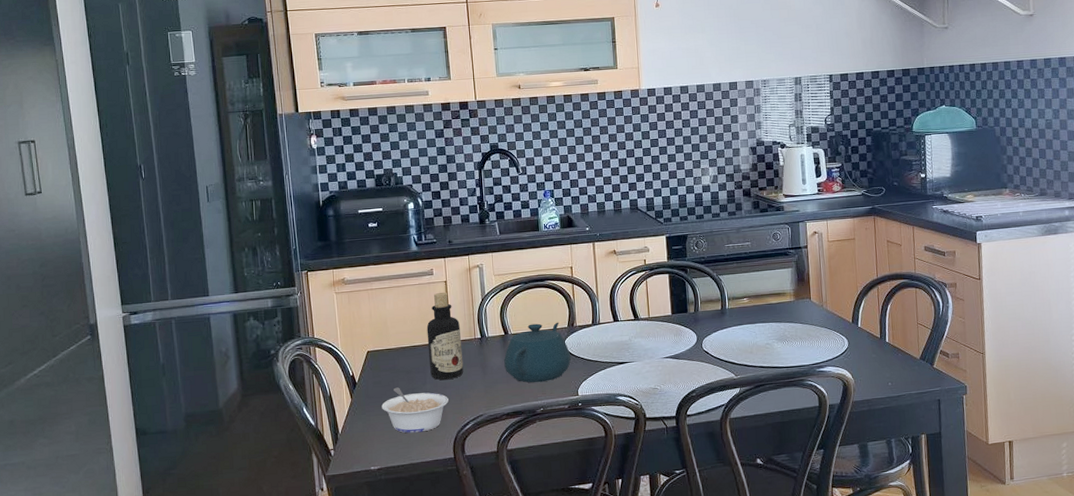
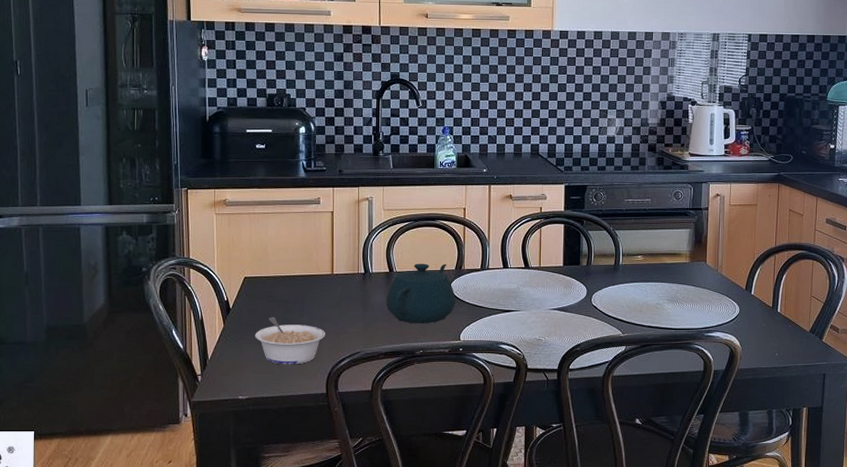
bottle: present [426,292,464,380] -> none [308,223,344,314]

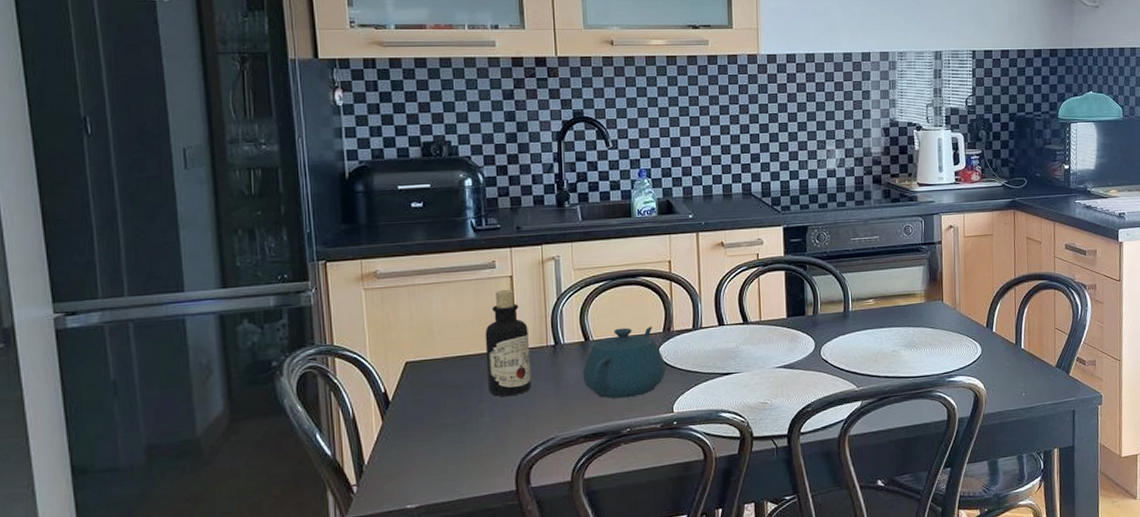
legume: present [255,317,325,365] -> none [423,406,511,463]
bottle: none [308,223,344,314] -> present [485,290,532,397]

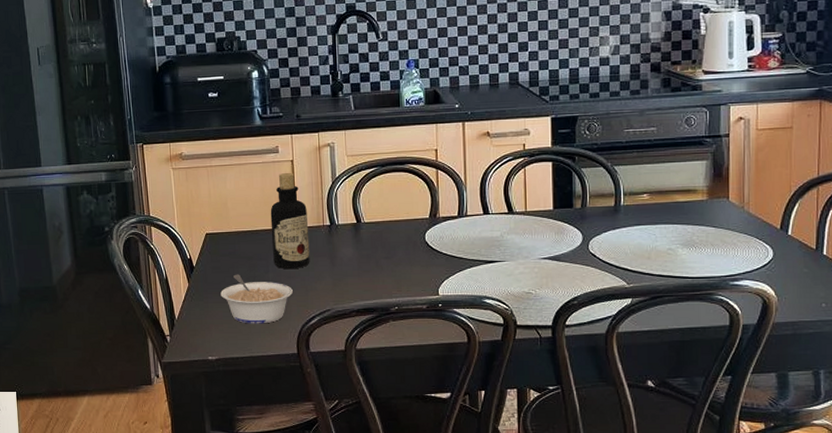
legume: none [423,406,511,463] -> present [220,274,293,324]
teapot: present [583,326,665,399] -> none [355,211,431,279]

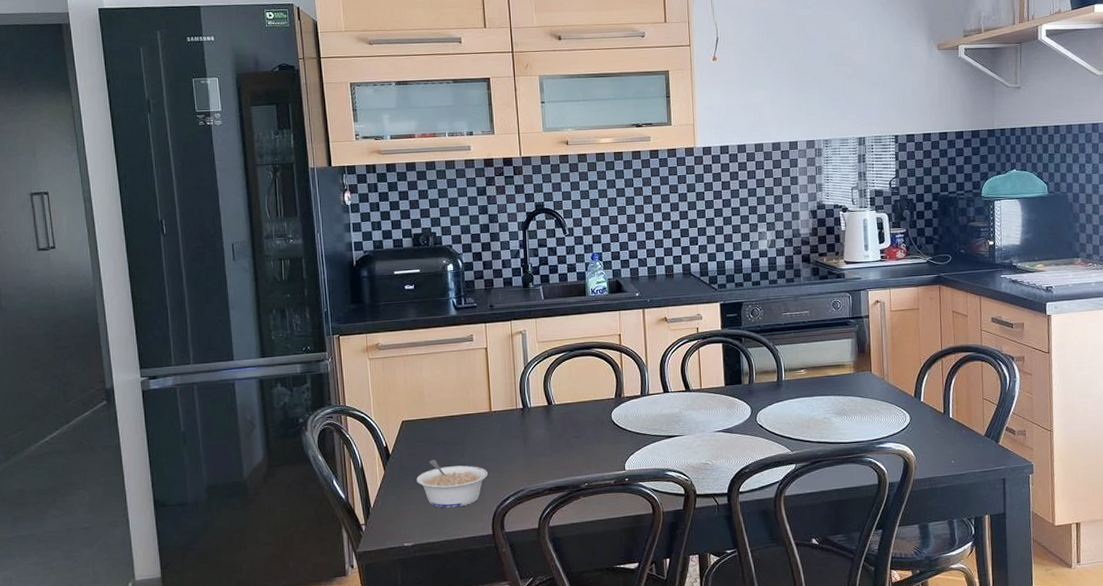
bottle: present [270,173,310,270] -> none [465,360,504,453]

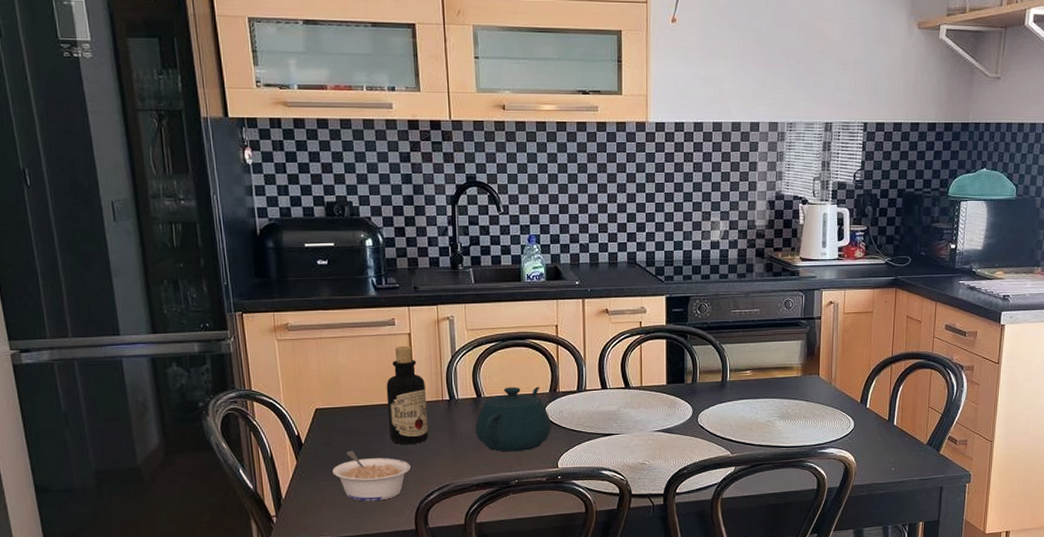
bottle: none [465,360,504,453] -> present [386,346,429,445]
teapot: none [547,392,618,457] -> present [475,386,551,452]

